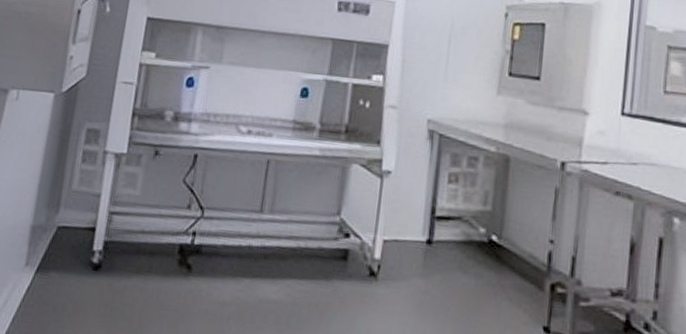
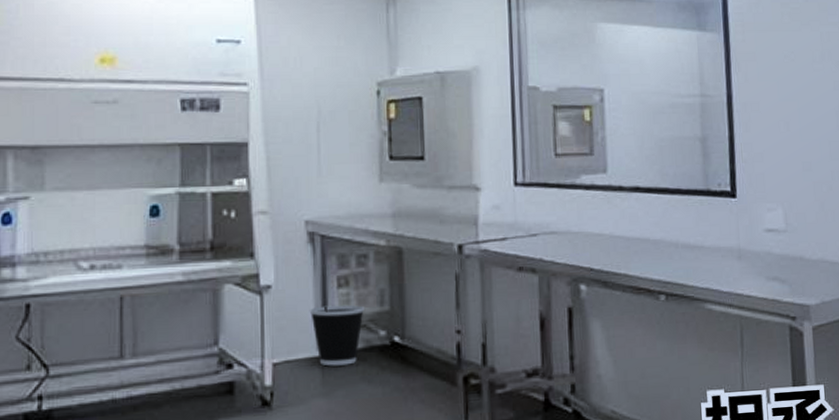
wastebasket: none [420,197,470,254] -> present [309,304,365,366]

